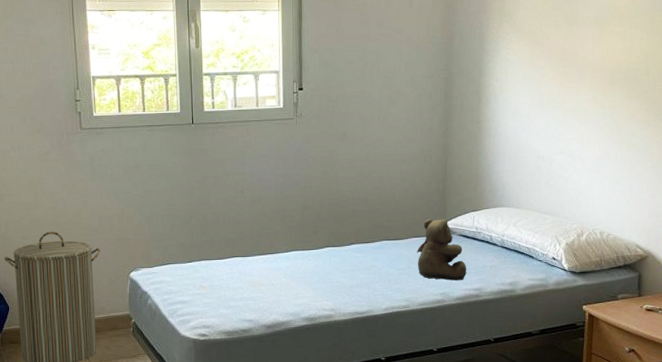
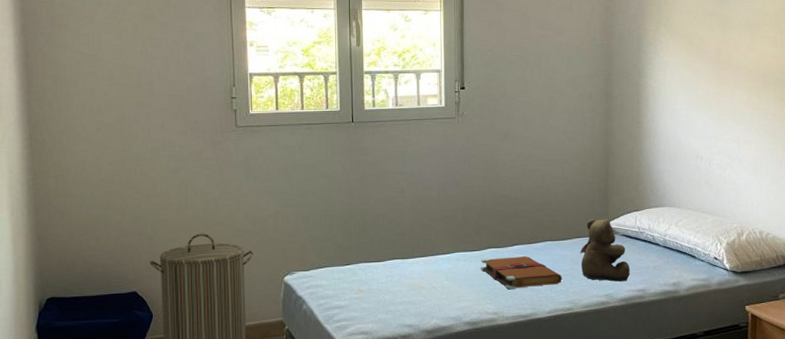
book: none [318,255,399,287] -> present [481,256,562,290]

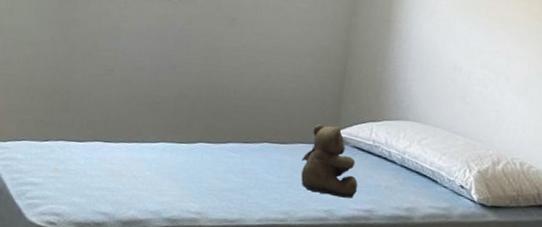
book: present [481,256,562,290] -> none [188,153,278,192]

